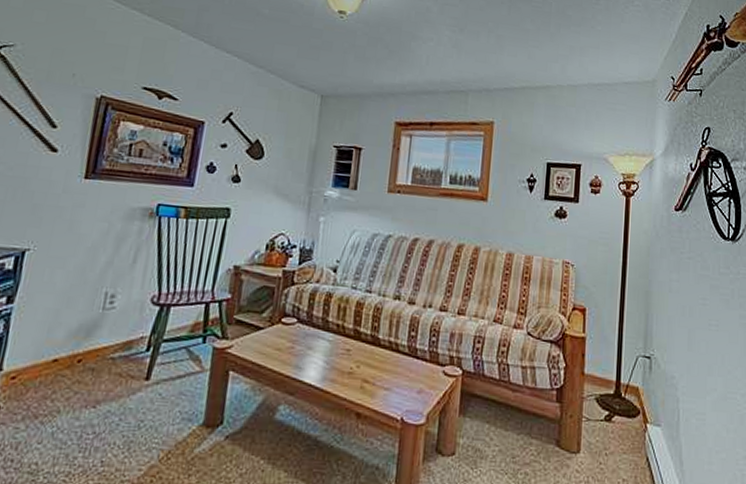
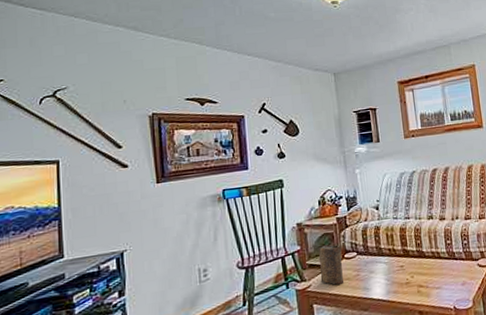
book: none [245,301,280,354] -> present [317,244,345,285]

